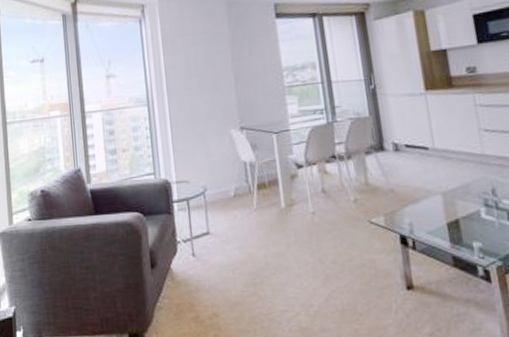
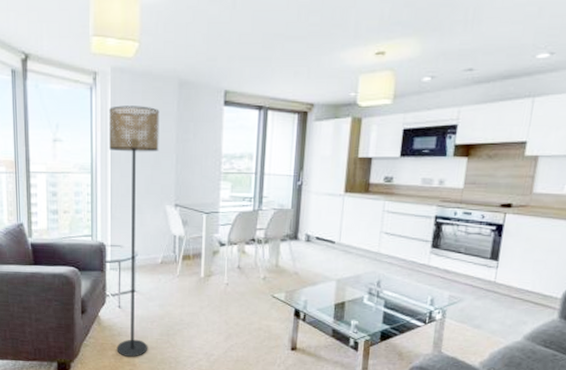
floor lamp: none [160,30,233,318] -> present [109,105,160,357]

